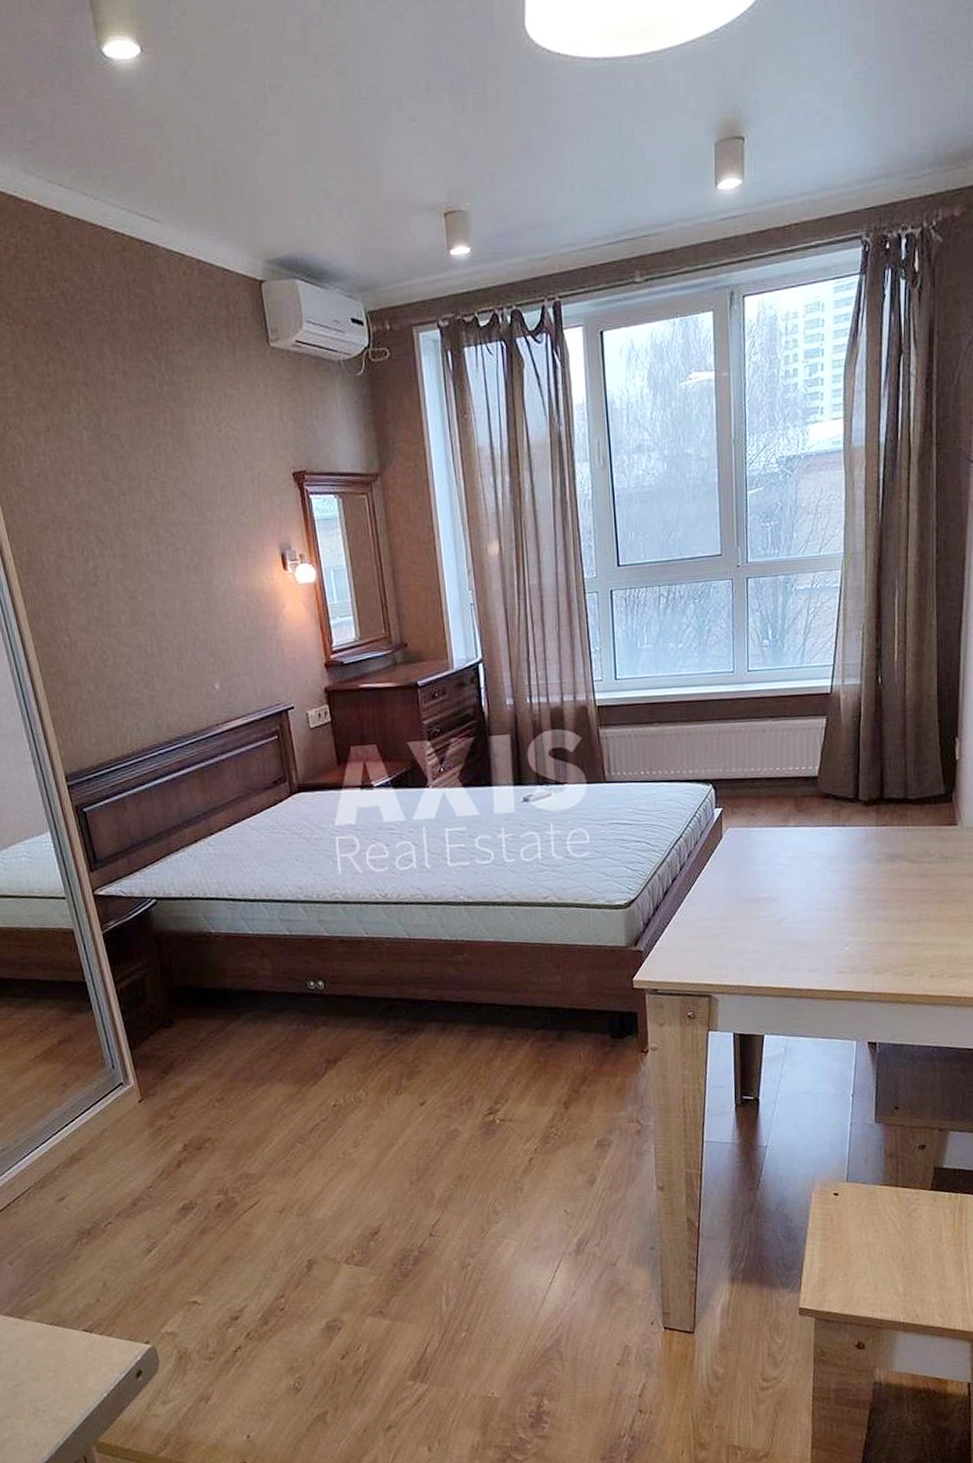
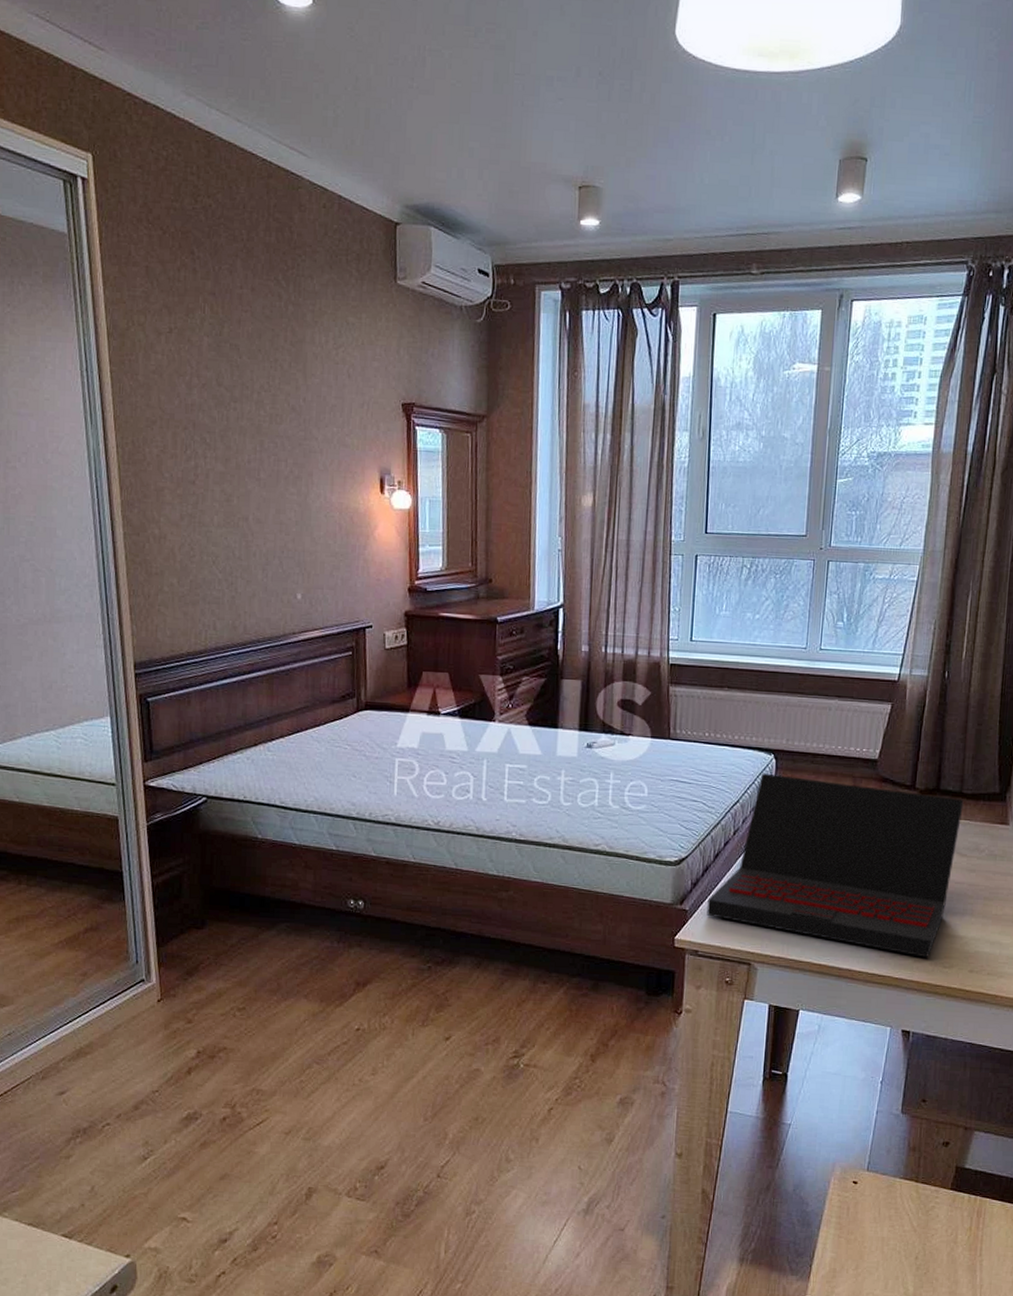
laptop: none [661,804,909,969] -> present [706,773,964,958]

